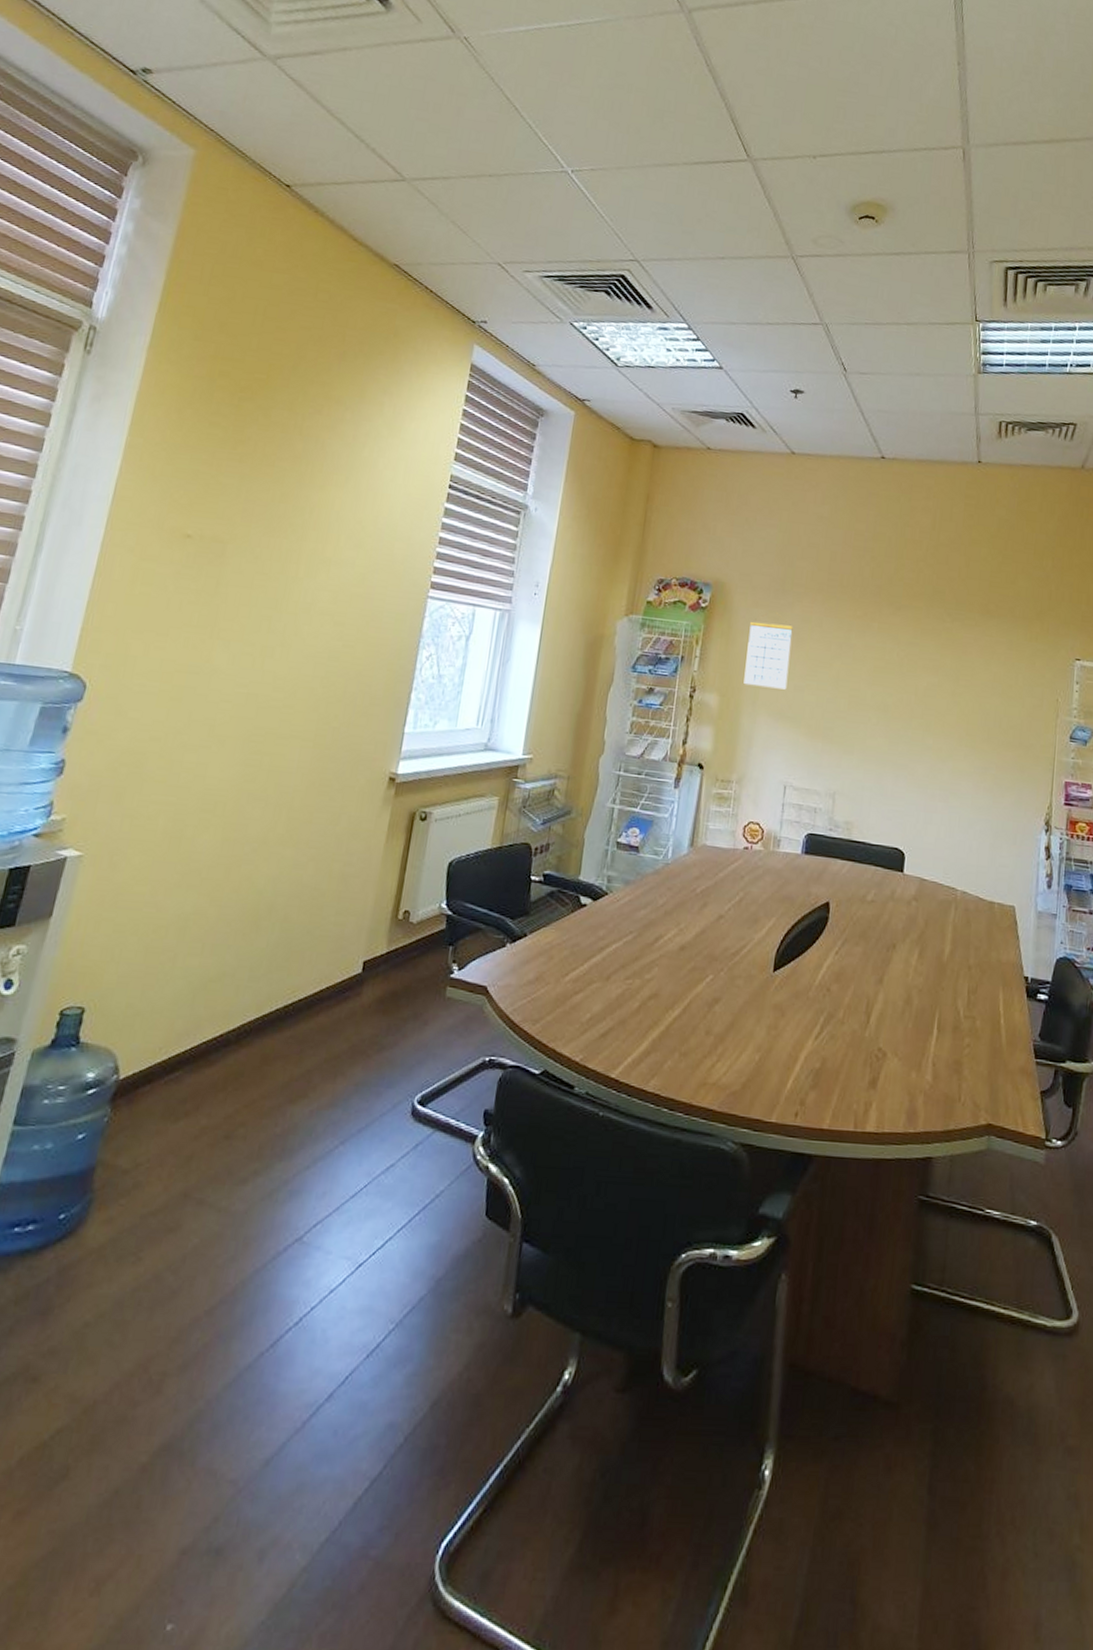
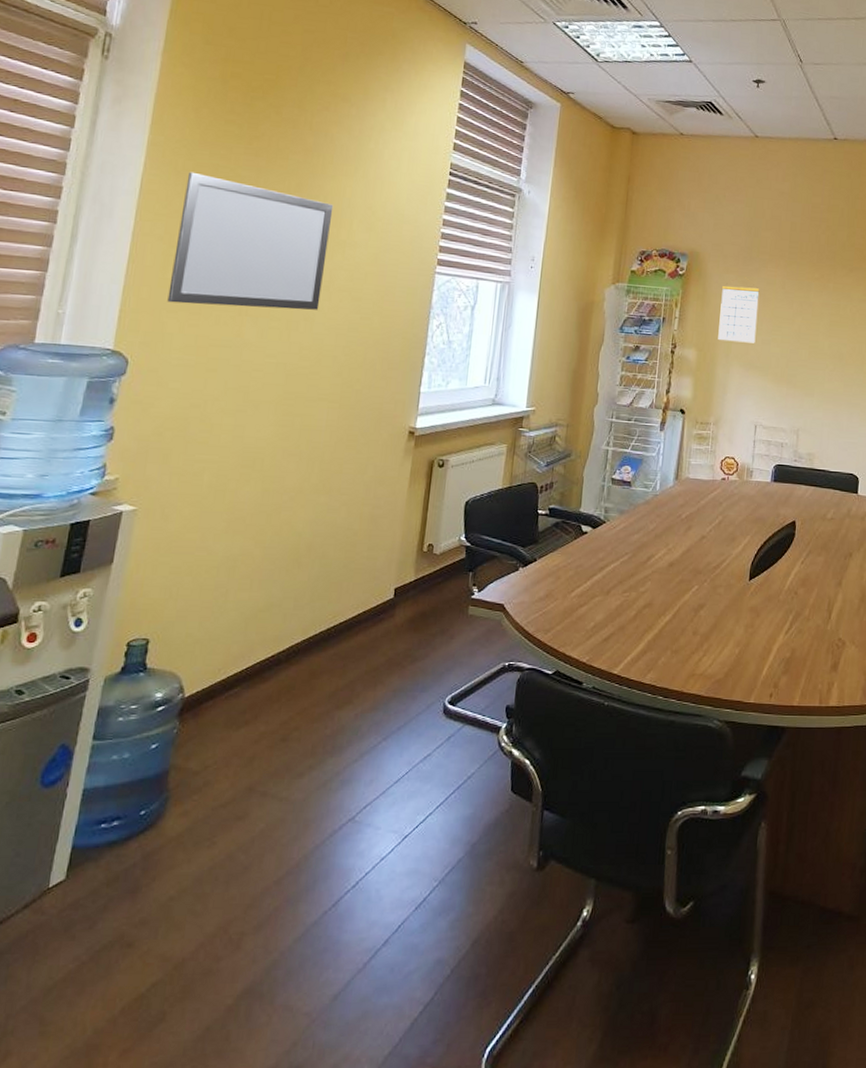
wall art: none [133,477,320,635] -> present [167,171,334,310]

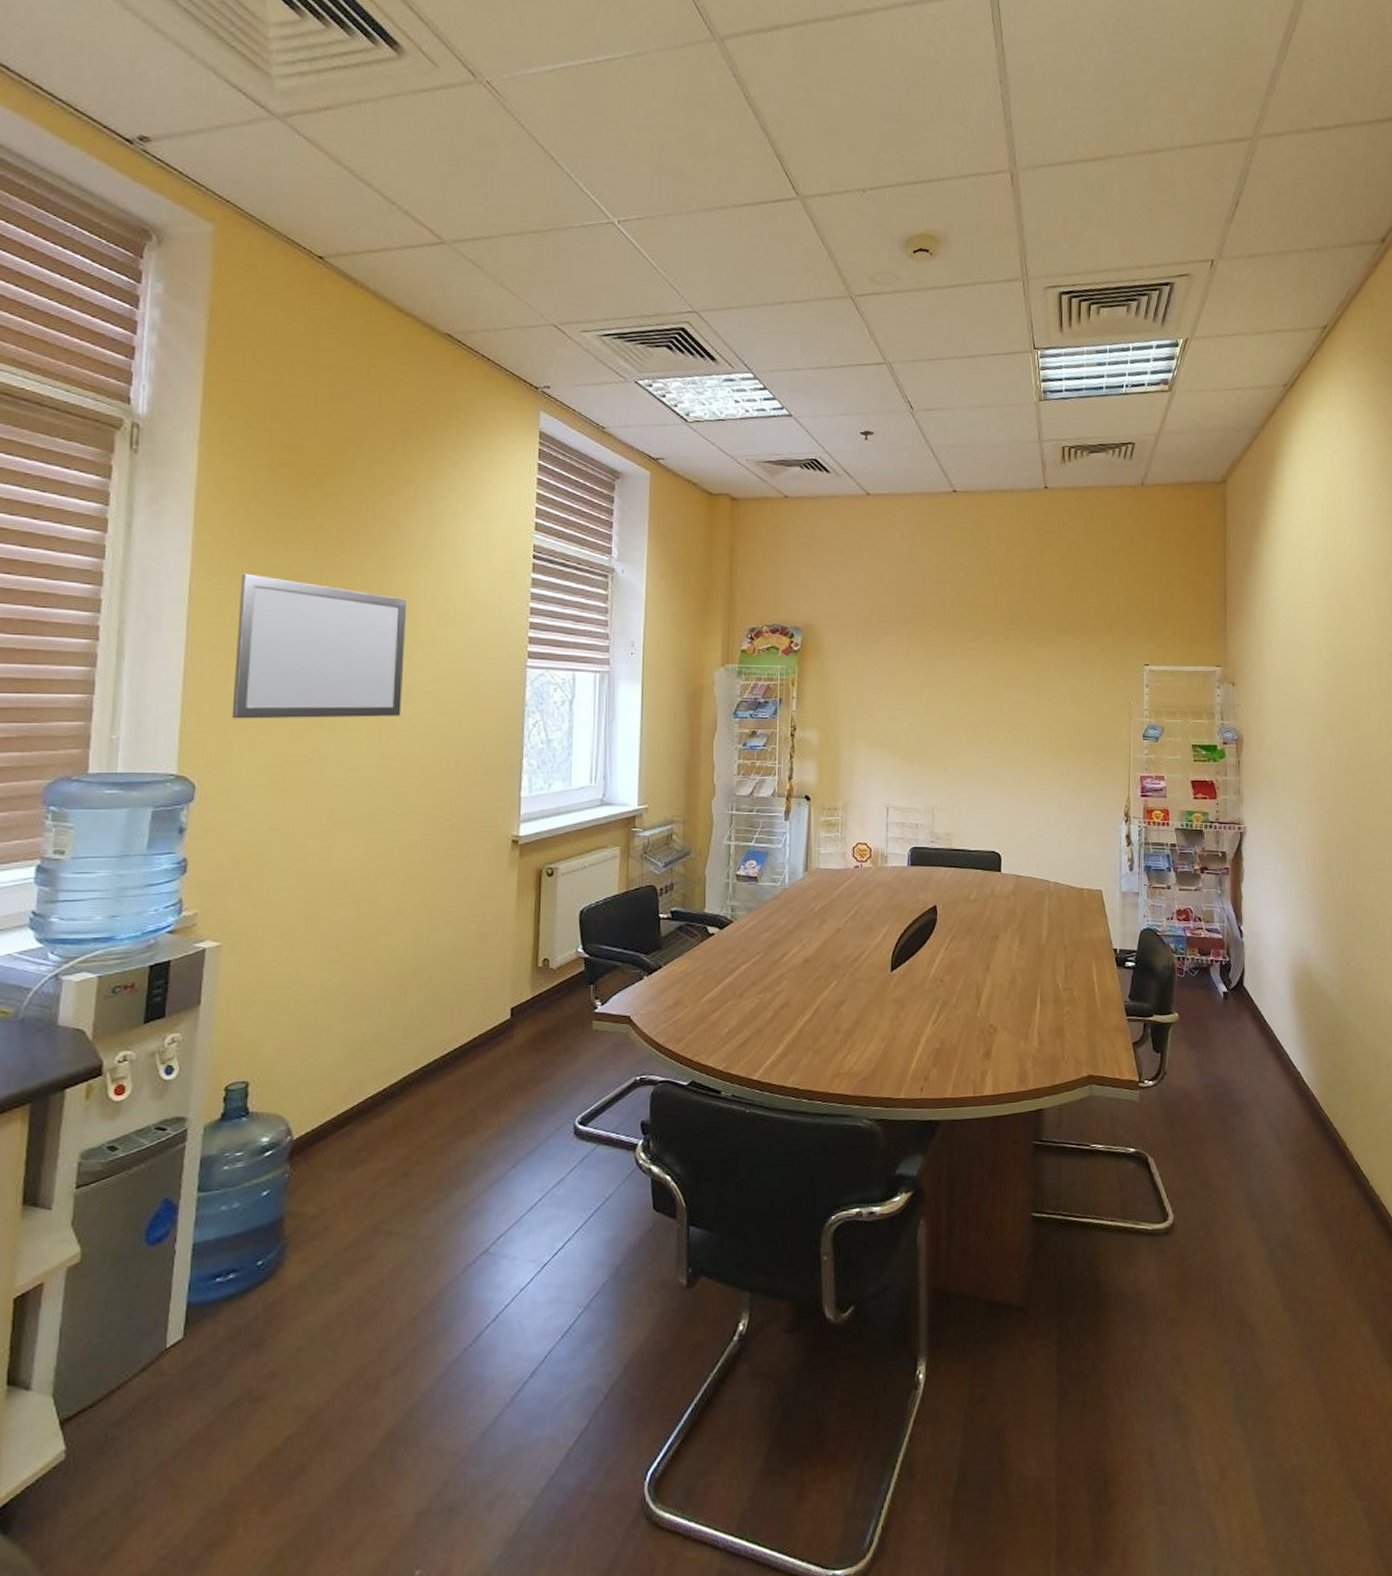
calendar: present [718,279,760,343] -> none [840,650,883,720]

